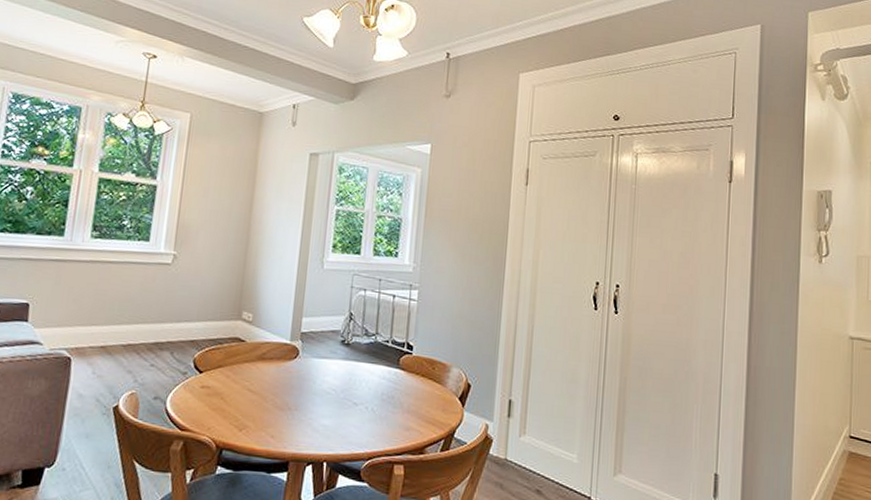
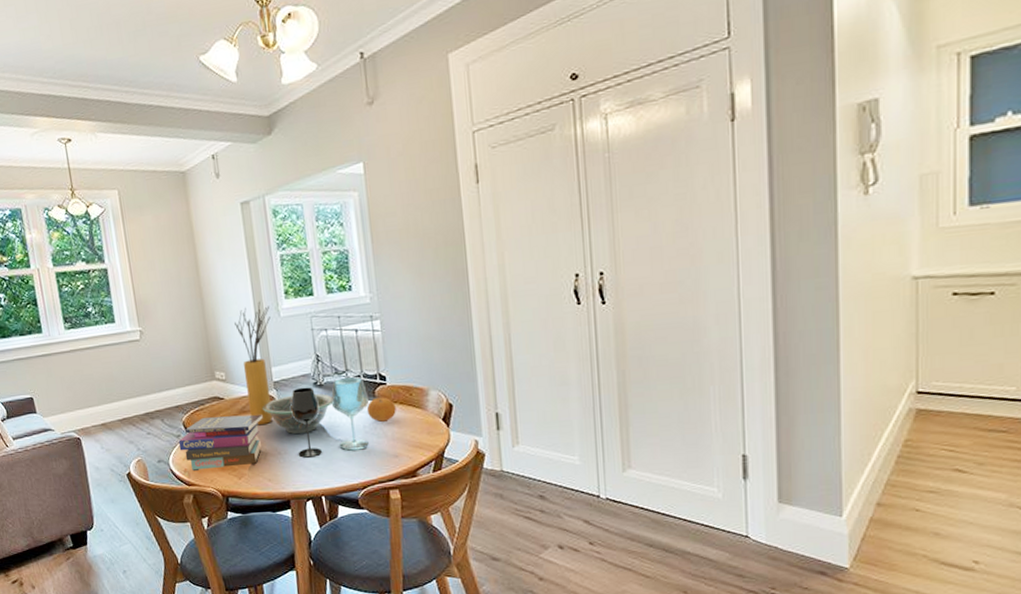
books: none [182,357,281,417] -> present [178,414,263,471]
vase: none [269,249,314,376] -> present [234,301,273,426]
decorative bowl: none [283,349,358,392] -> present [263,393,333,435]
wine glass: none [309,343,342,418] -> present [290,387,322,458]
wine glass: none [354,340,393,418] -> present [331,377,370,451]
fruit: none [388,366,417,392] -> present [366,397,396,422]

